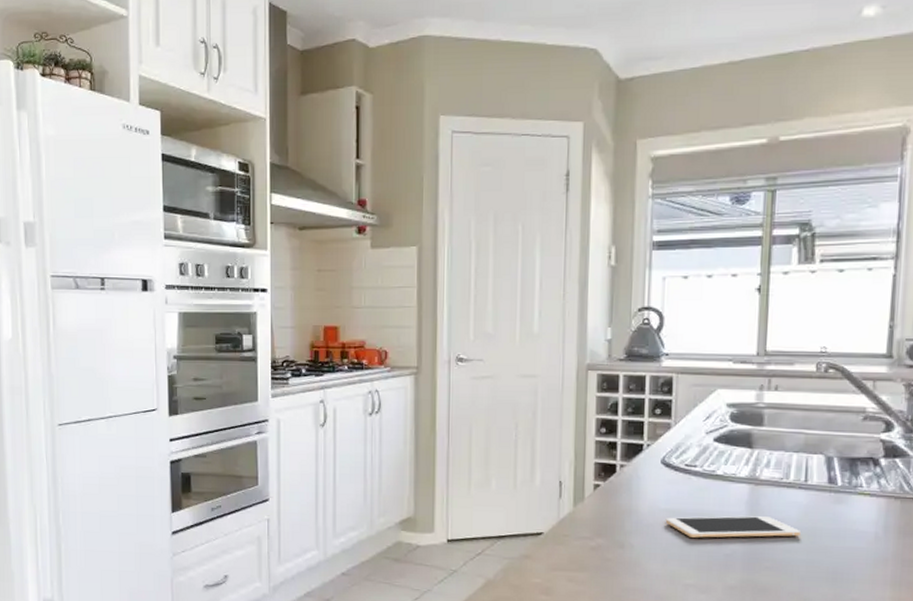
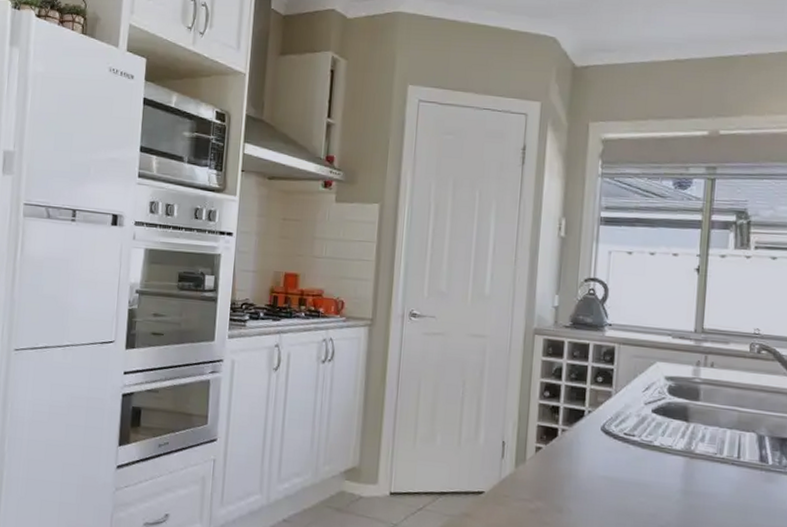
cell phone: present [665,516,800,538] -> none [603,485,733,513]

